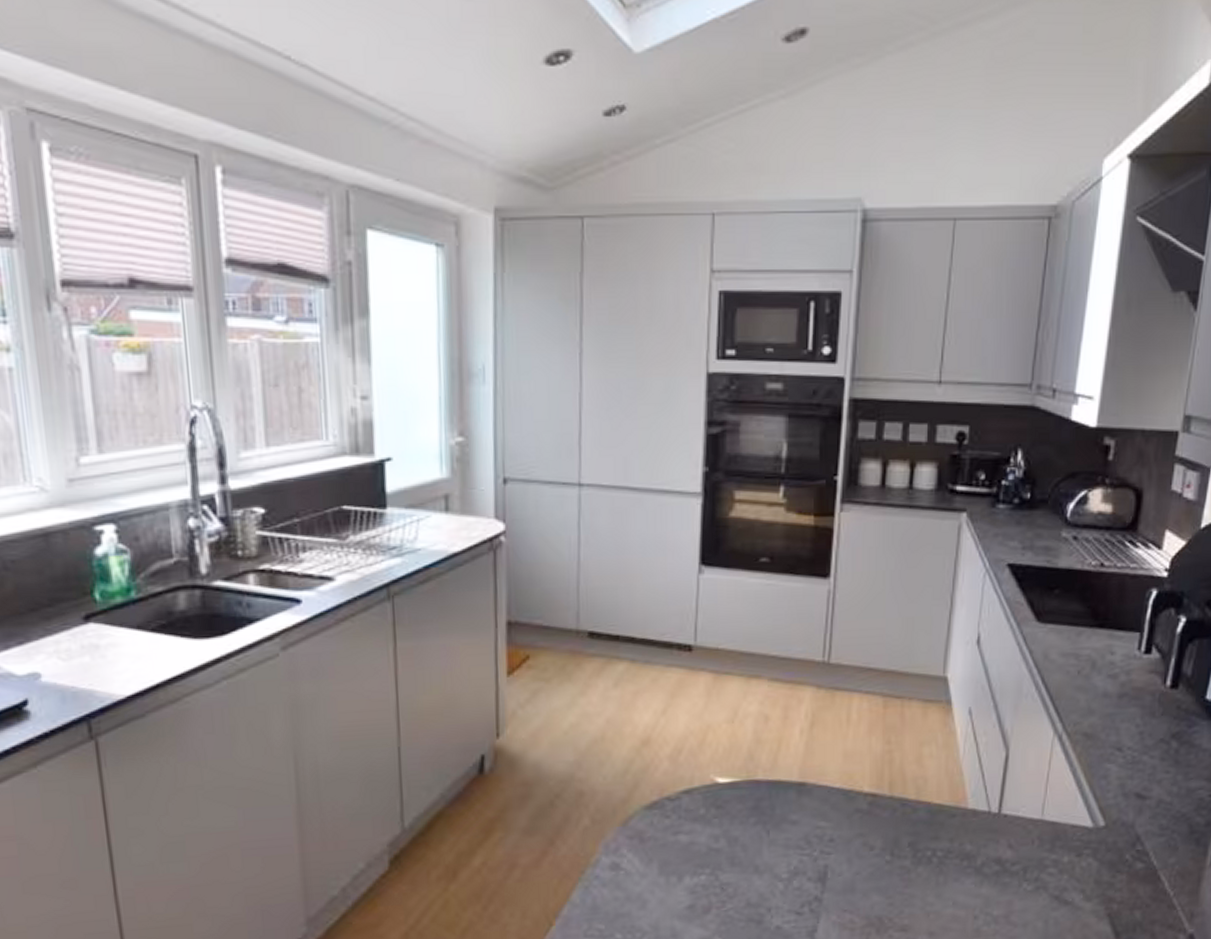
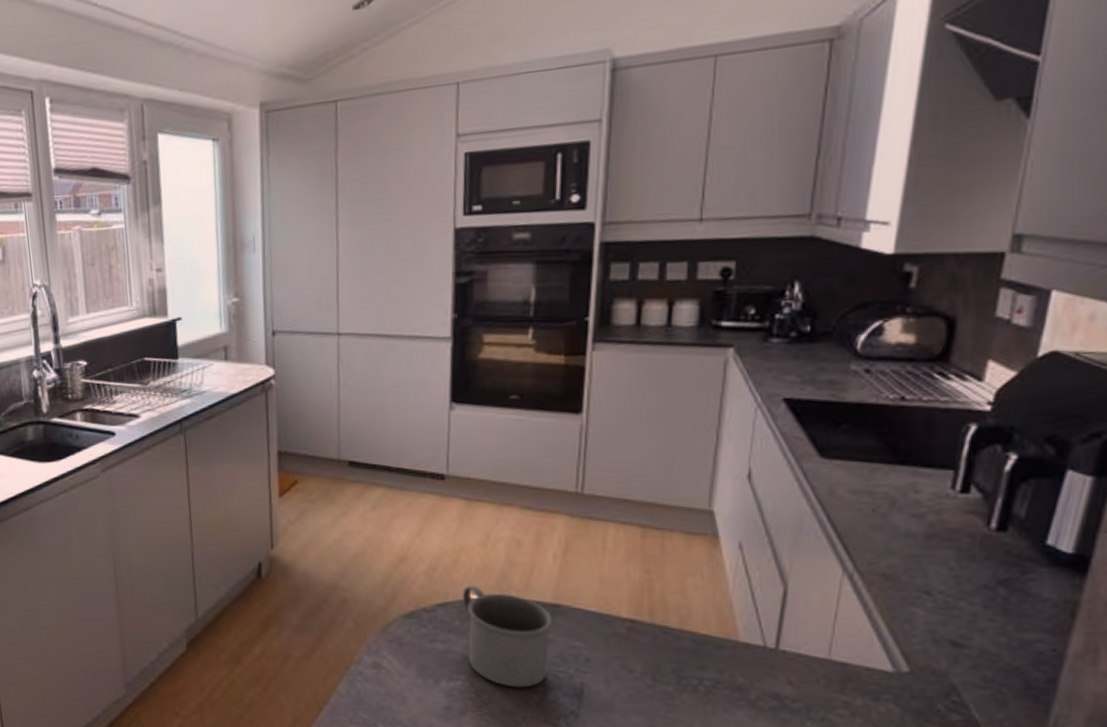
mug: none [708,767,799,877] -> present [462,585,553,688]

